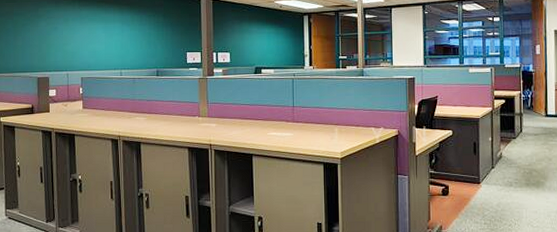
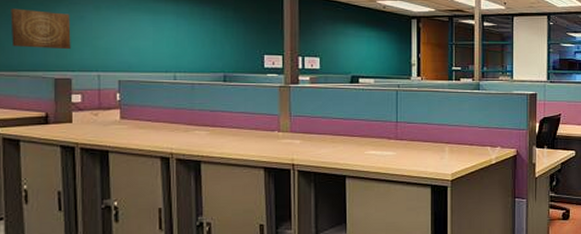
wall art: none [8,24,49,54] -> present [10,8,71,49]

